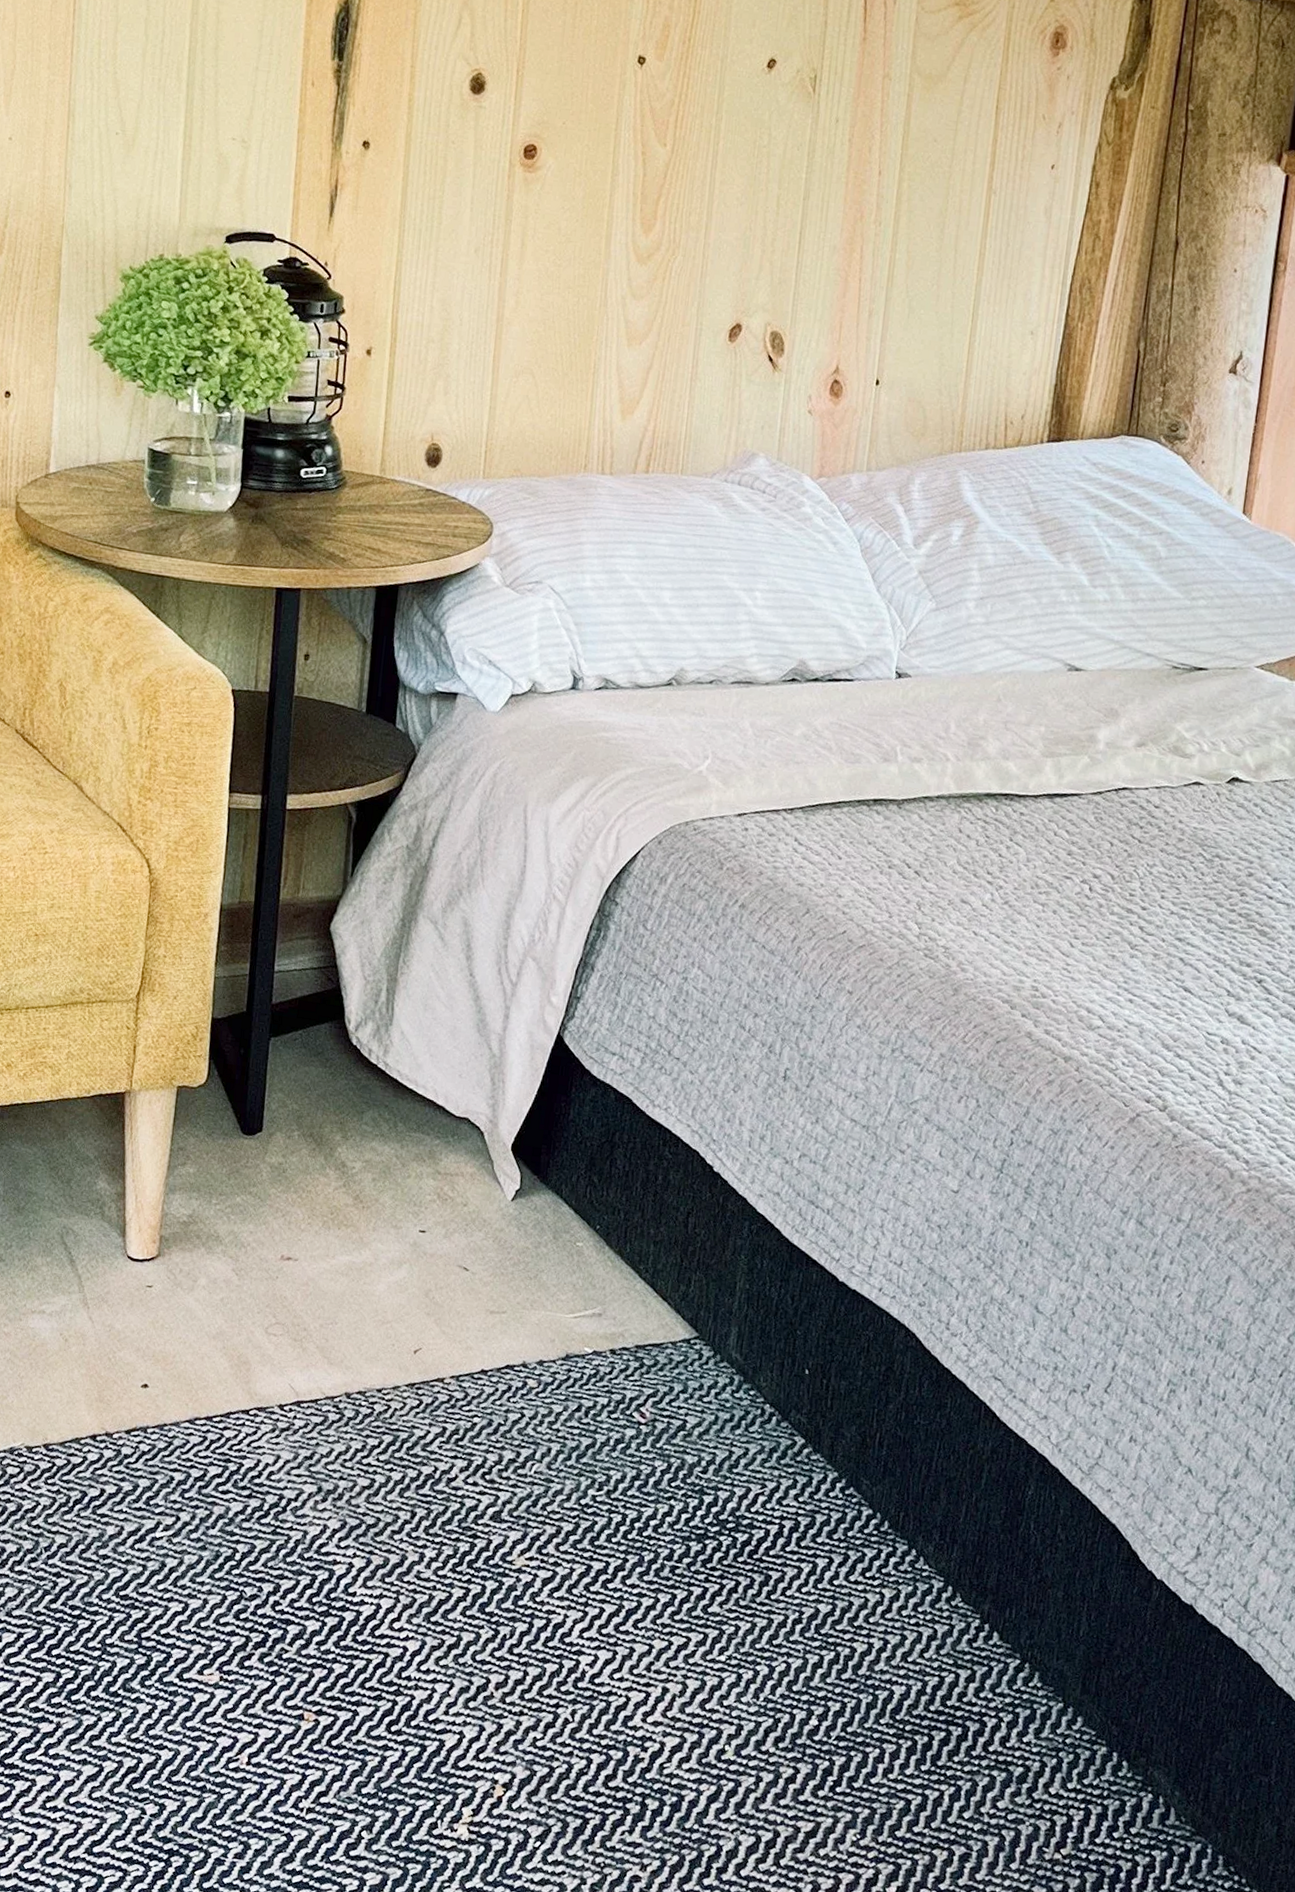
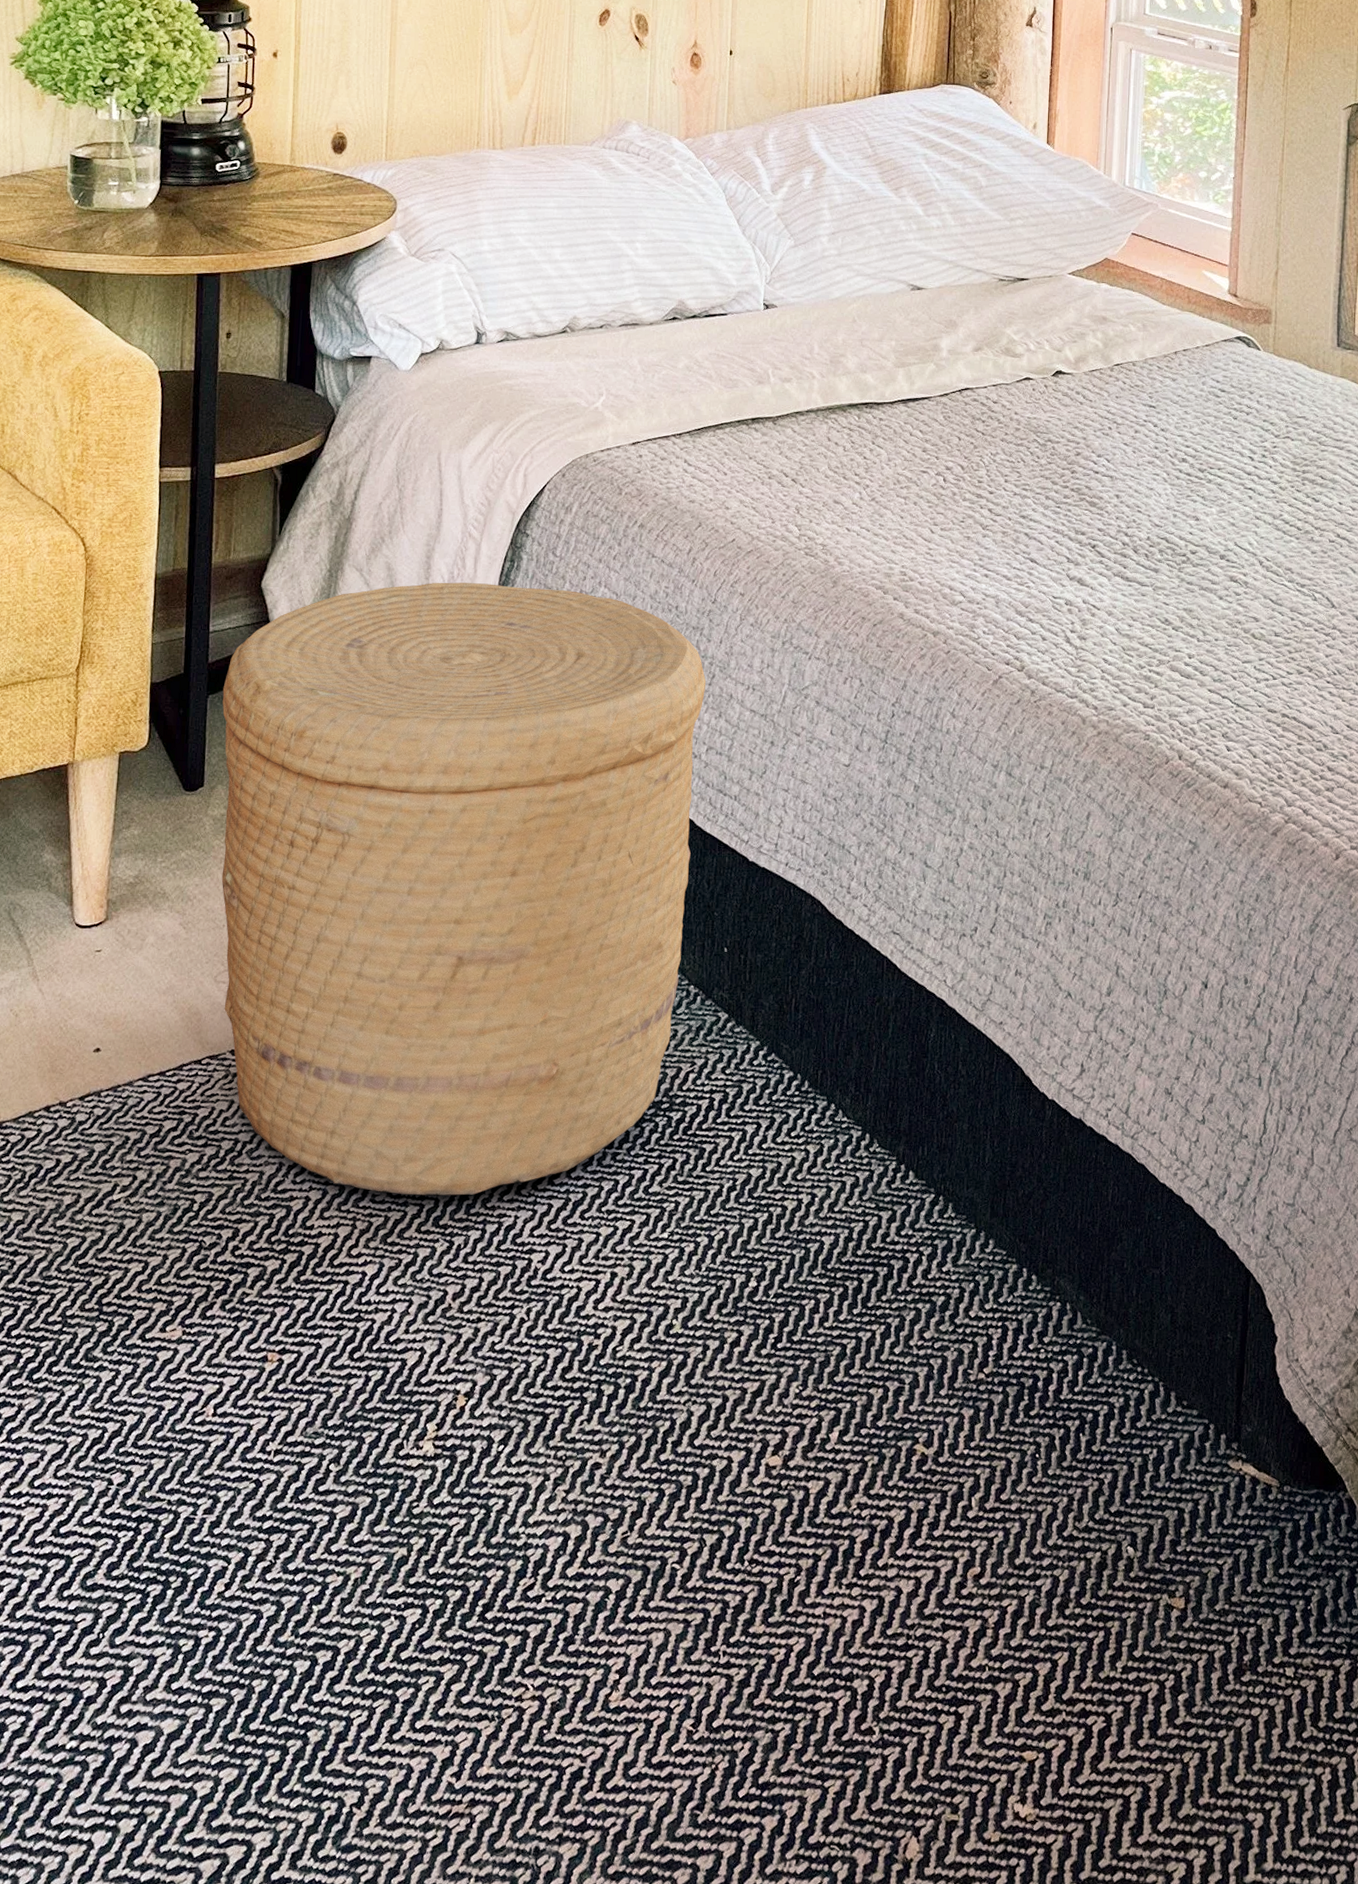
woven basket: none [274,943,804,1587] -> present [221,582,707,1196]

